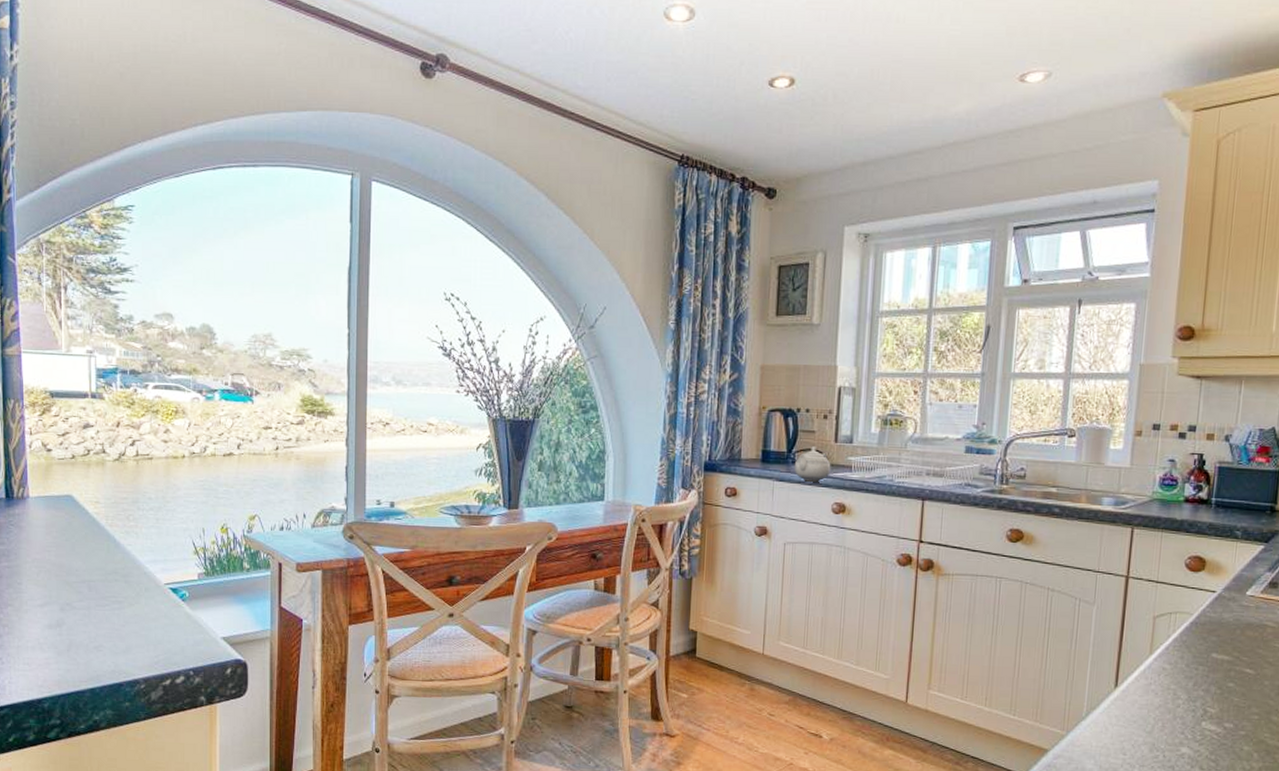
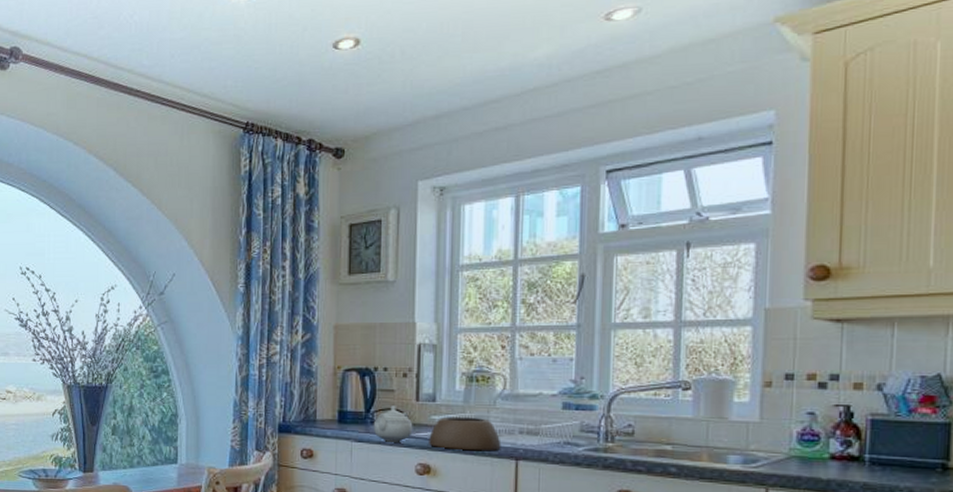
bowl: none [845,458,910,492] -> present [429,416,501,451]

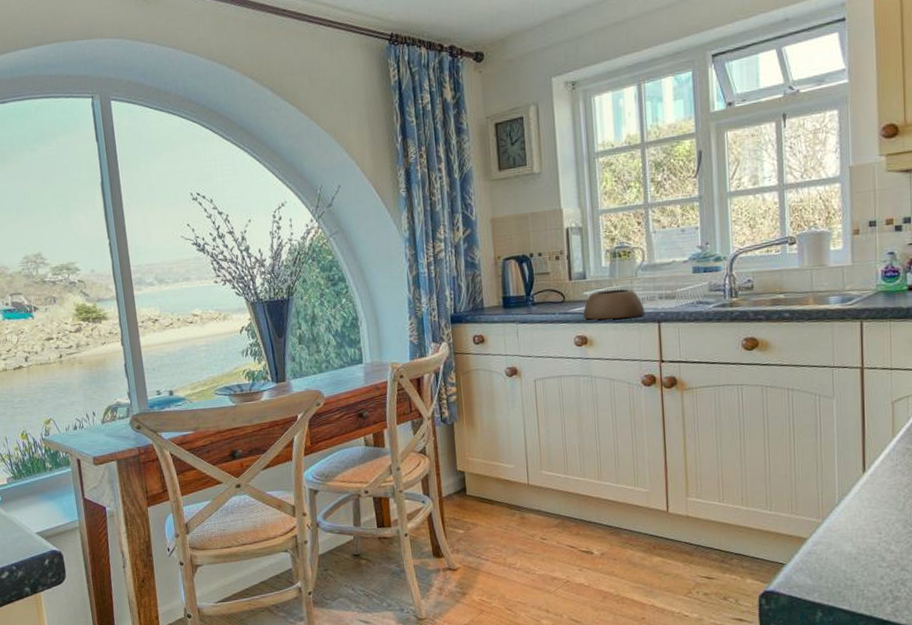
teapot: present [373,405,413,442] -> none [534,286,569,320]

